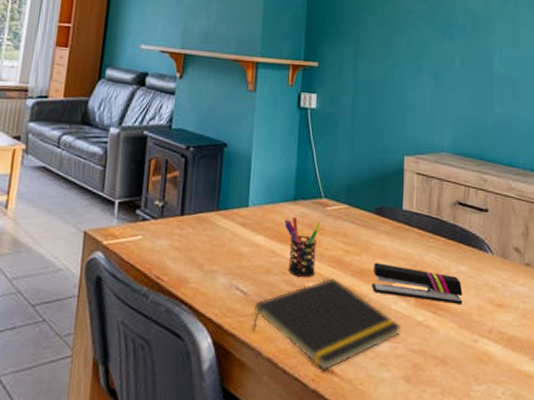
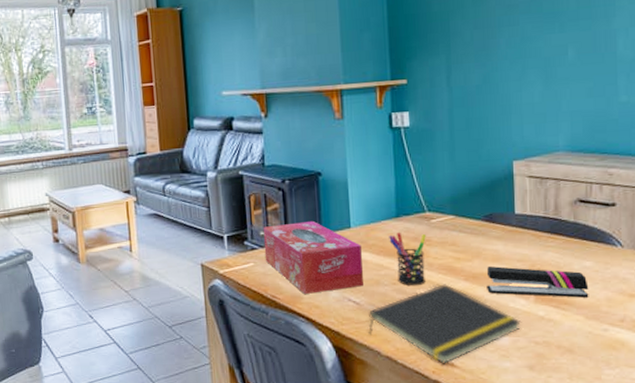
tissue box: none [155,194,256,278] -> present [263,220,363,294]

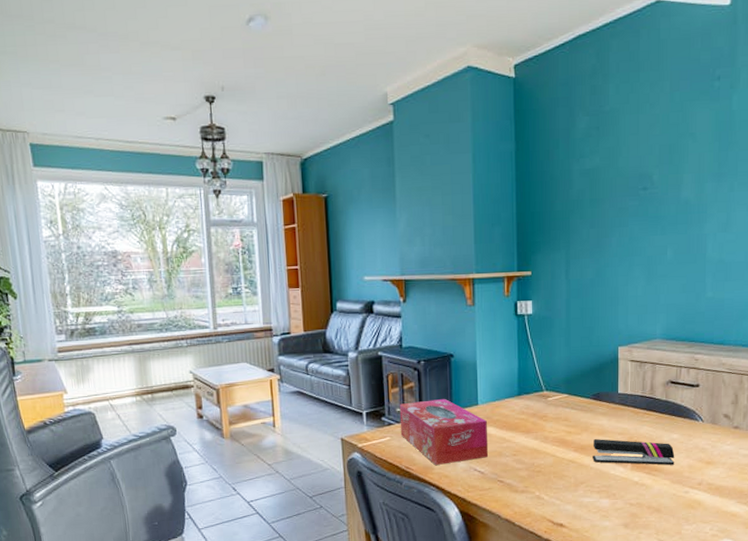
notepad: present [369,284,522,364] -> none [491,454,620,525]
pen holder: present [389,232,426,285] -> none [511,408,543,456]

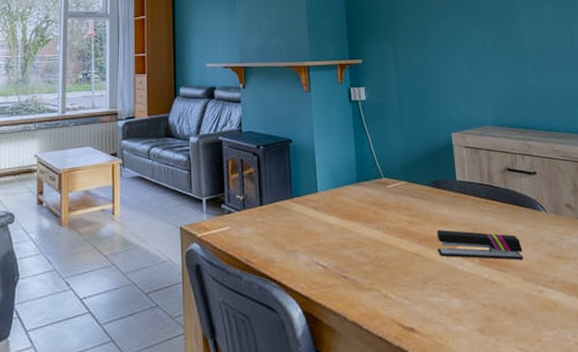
tissue box: present [399,398,488,465] -> none [239,185,330,258]

